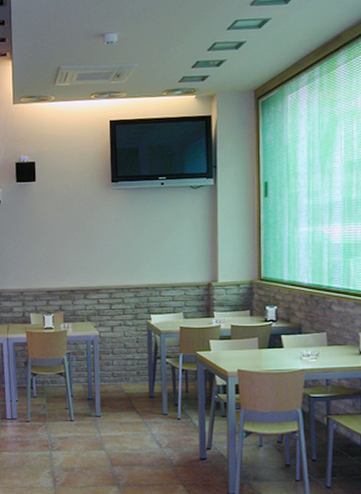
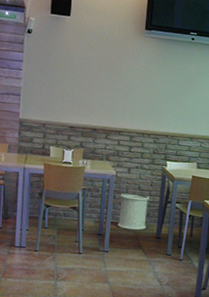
waste bin: none [106,352,138,391] -> present [117,193,150,231]

